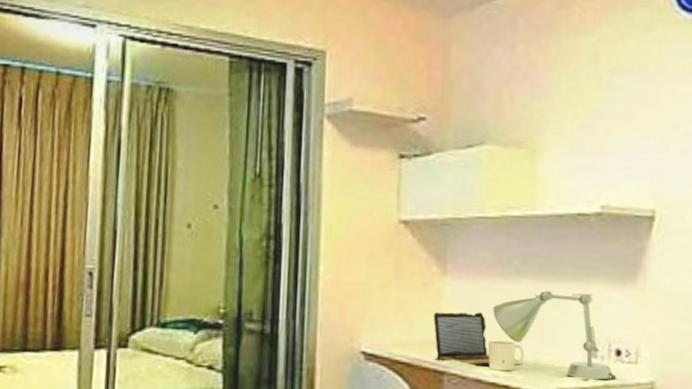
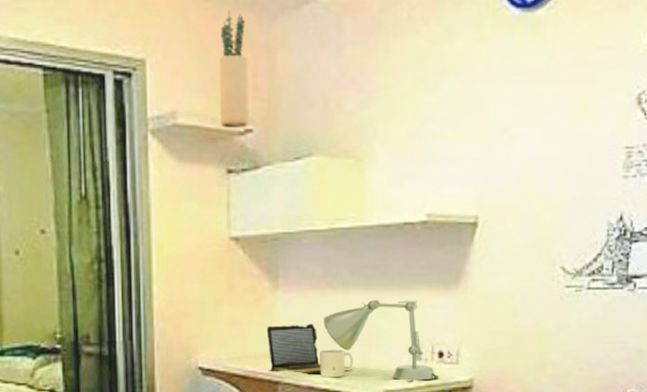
vase: none [394,8,424,116] -> present [218,10,249,128]

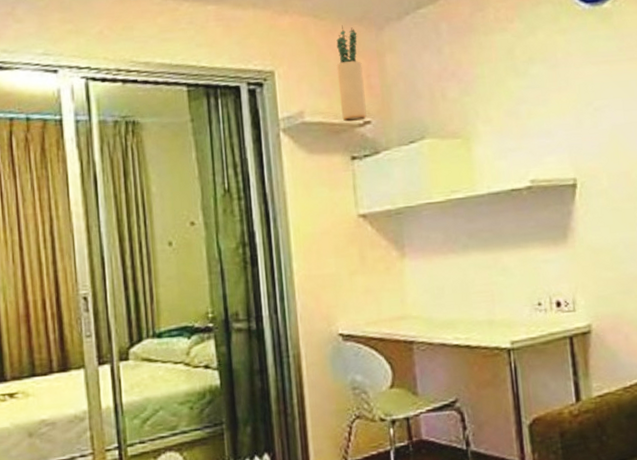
laptop: present [266,324,352,375] -> none [398,285,479,333]
mug: present [320,349,353,378] -> none [448,307,480,334]
desk lamp: present [324,299,439,381] -> none [448,257,560,331]

